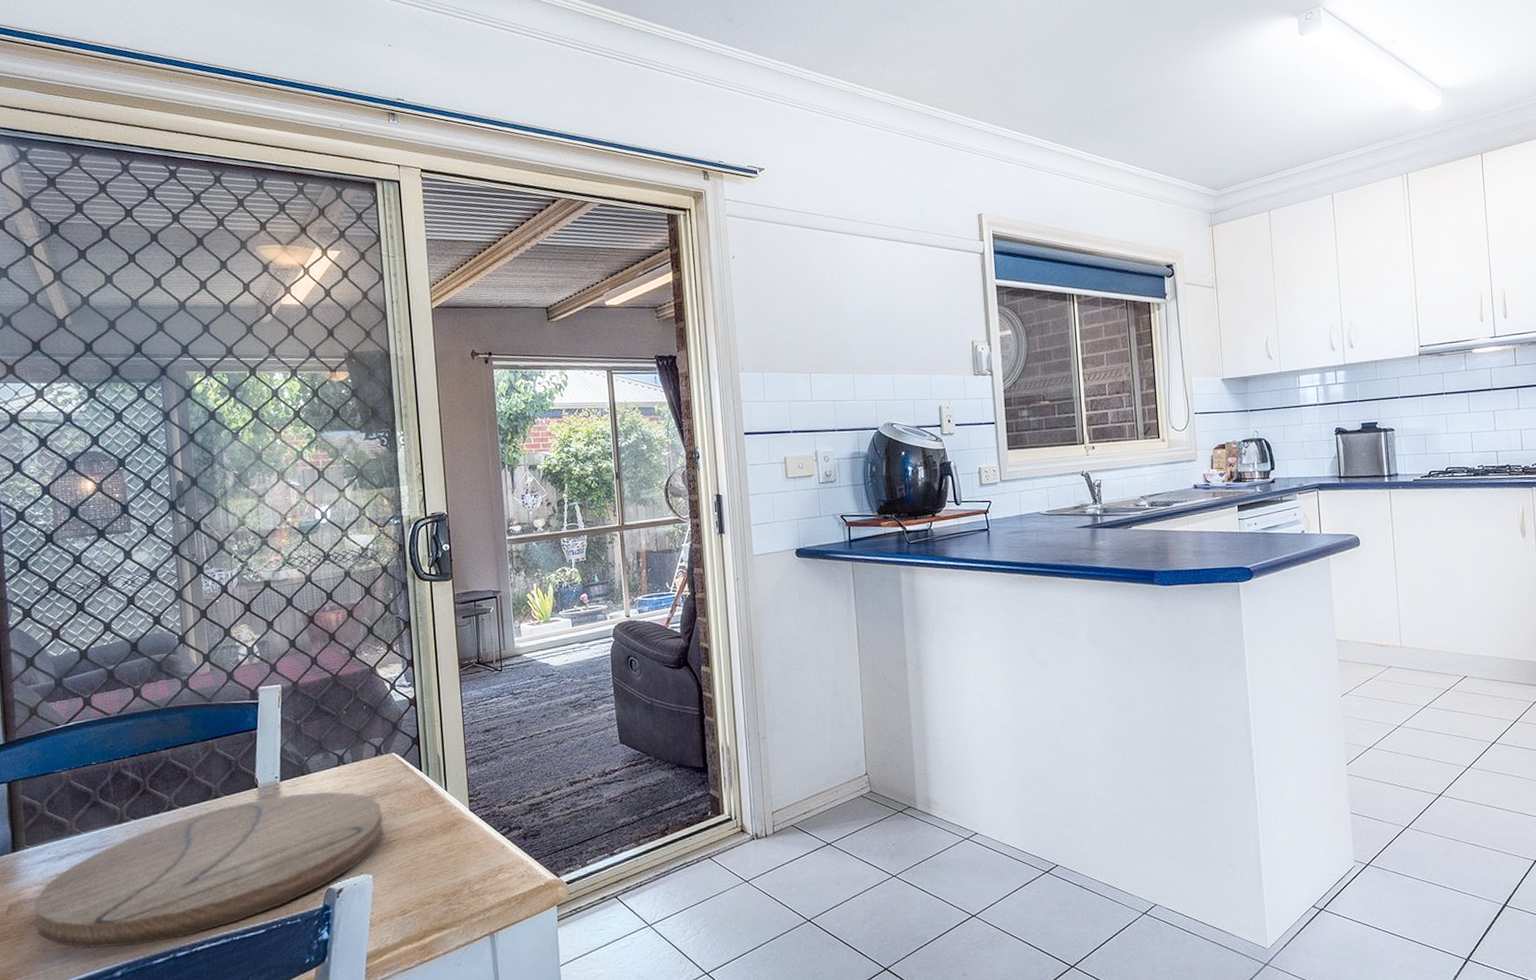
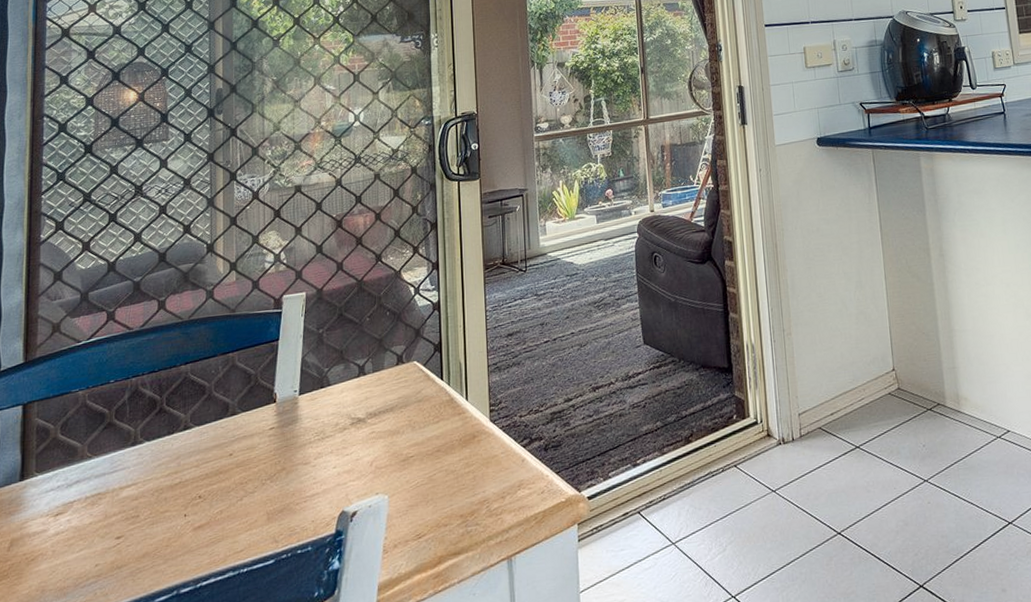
cutting board: present [34,792,384,949] -> none [36,405,402,587]

